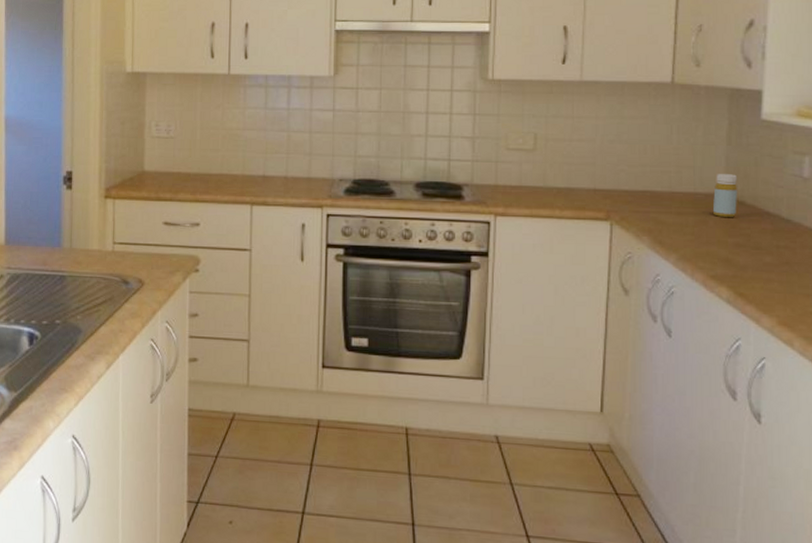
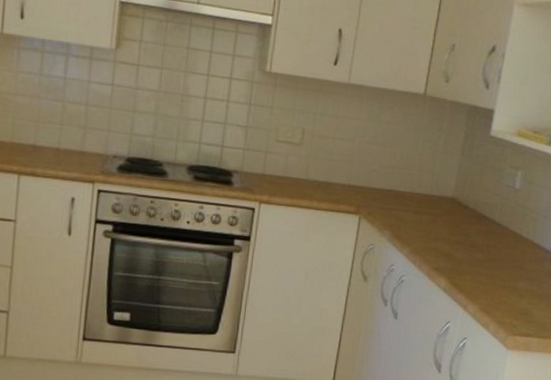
bottle: present [712,174,738,217] -> none [442,180,465,218]

